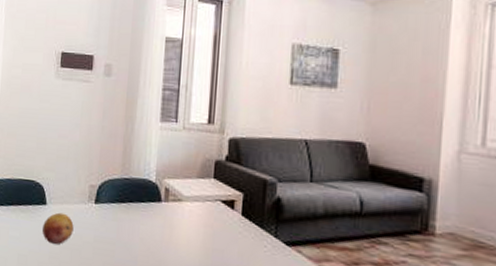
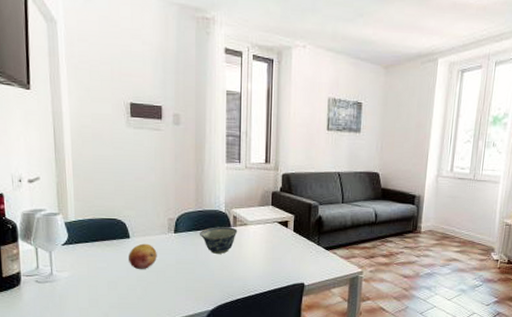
bowl: none [124,200,170,236] -> present [200,227,238,254]

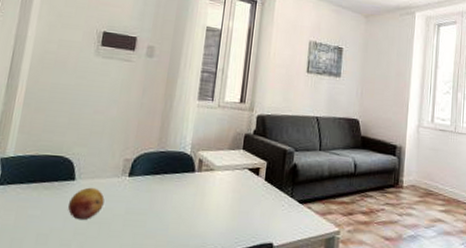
bowl: present [200,227,238,254] -> none [158,171,203,204]

